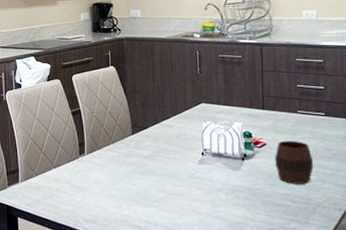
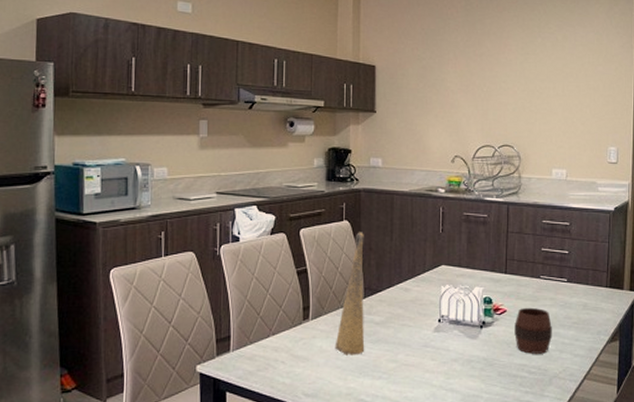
decorative vase: none [108,76,136,186] -> present [334,232,365,355]

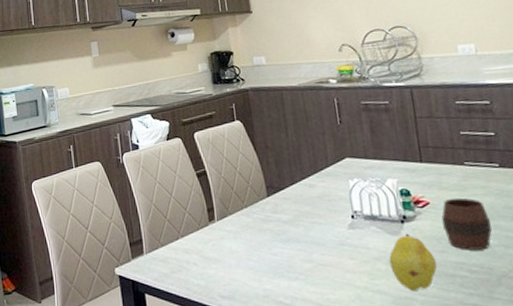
decorative vase: present [334,232,365,355] -> none [244,130,276,256]
fruit: none [465,337,504,389] -> present [389,233,438,290]

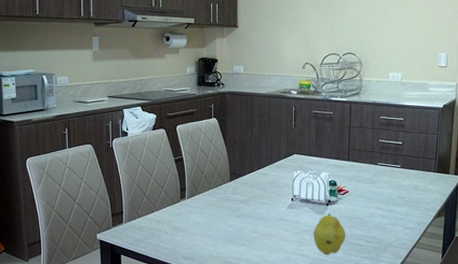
cup: present [441,197,492,250] -> none [355,188,387,227]

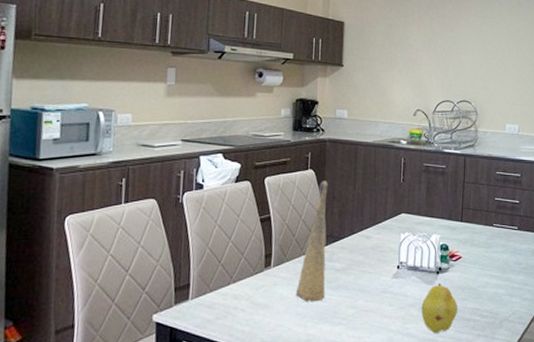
decorative vase: none [206,127,231,227] -> present [295,181,328,302]

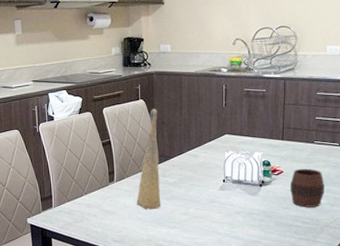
fruit: present [421,283,458,333] -> none [246,194,281,236]
cup: none [468,253,503,298] -> present [290,168,324,207]

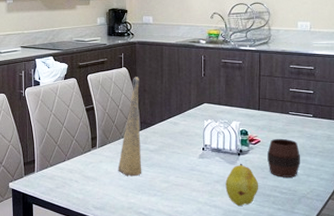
fruit: none [246,194,281,236] -> present [225,163,259,206]

